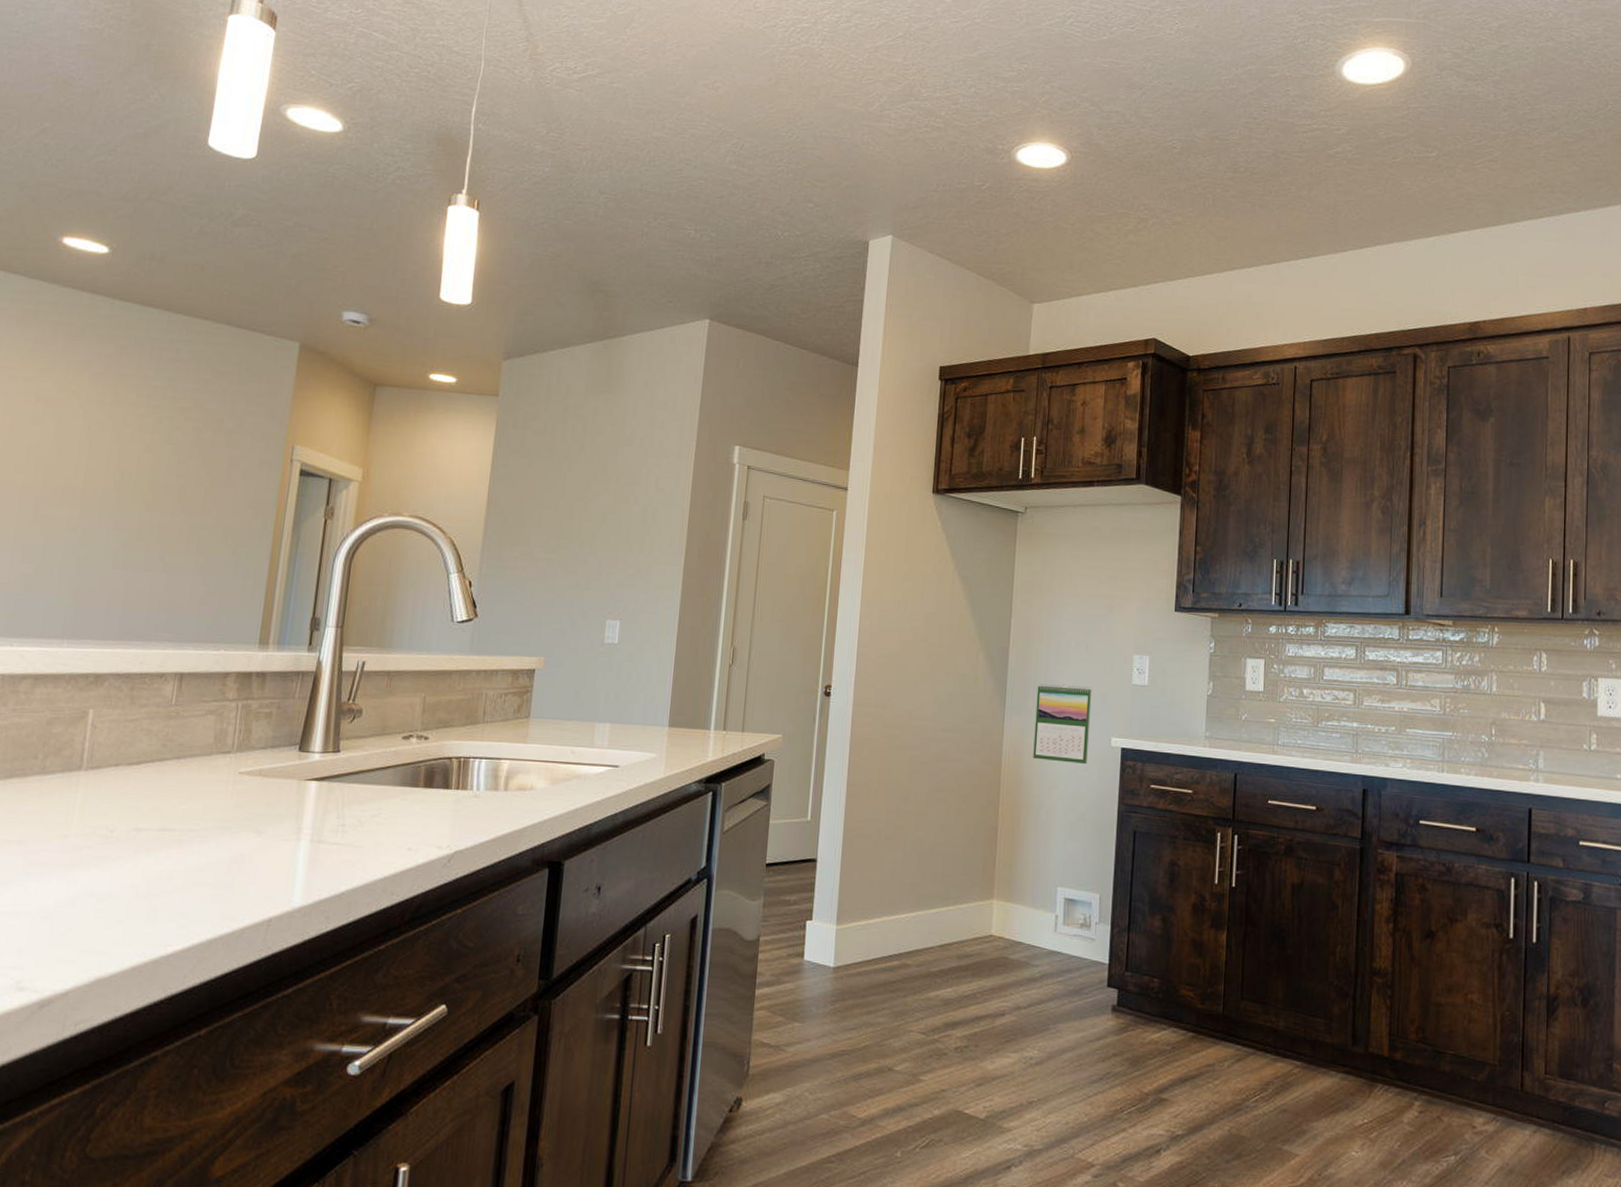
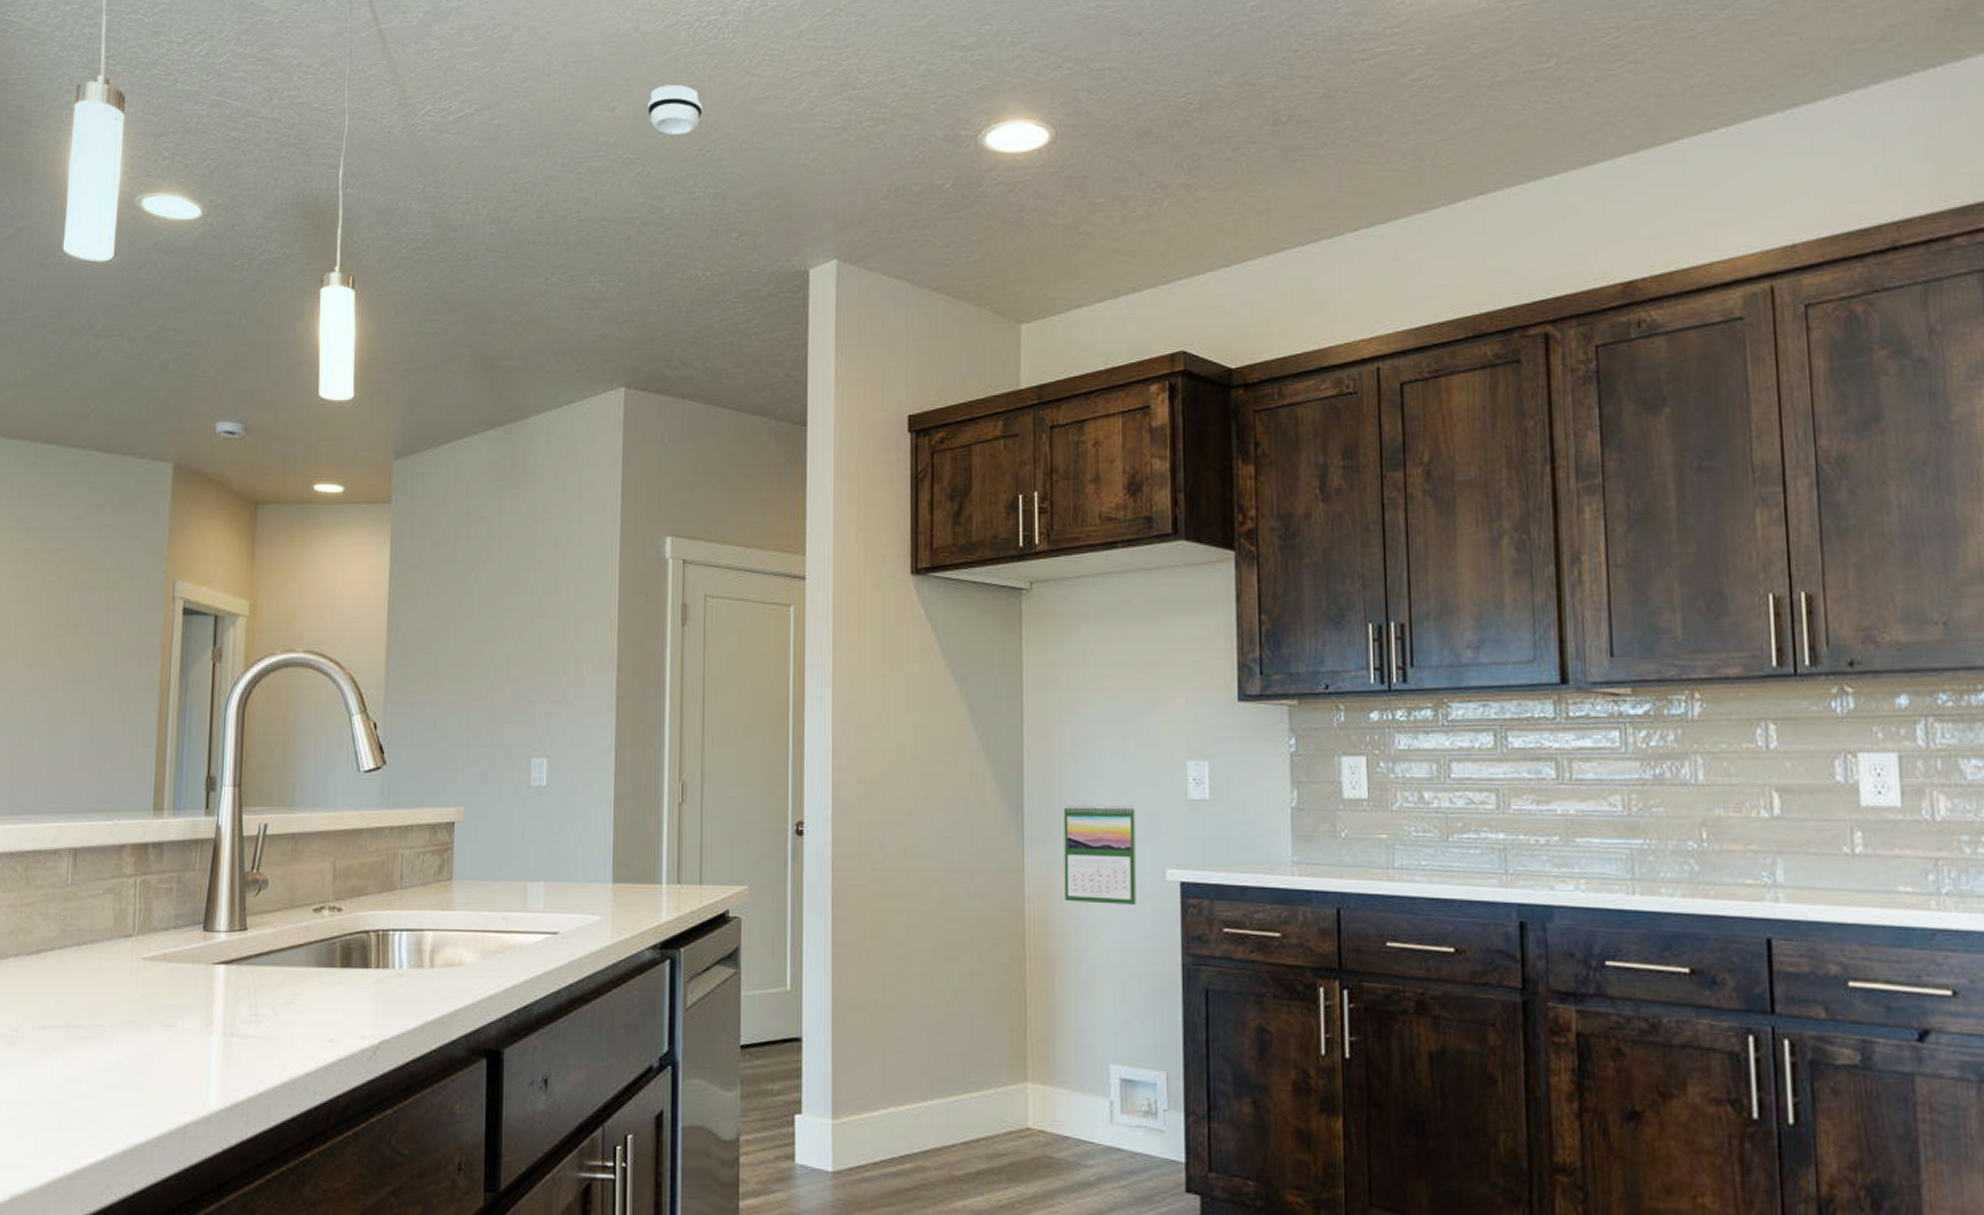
smoke detector: none [745,74,792,118] -> present [648,84,703,136]

